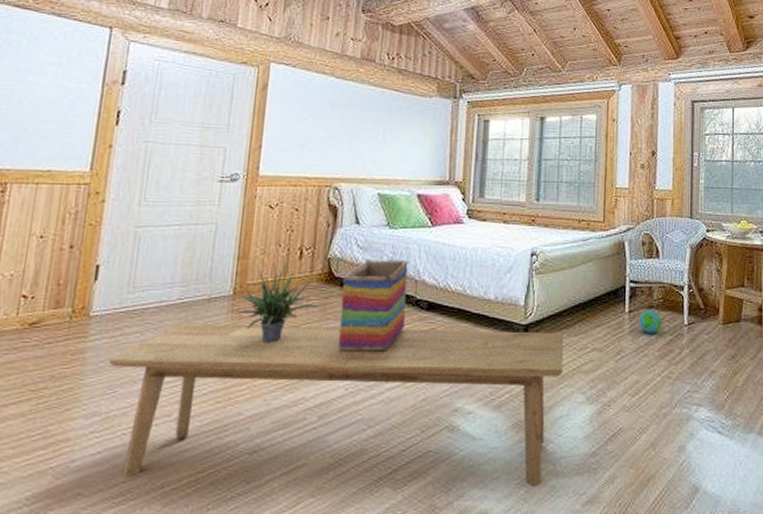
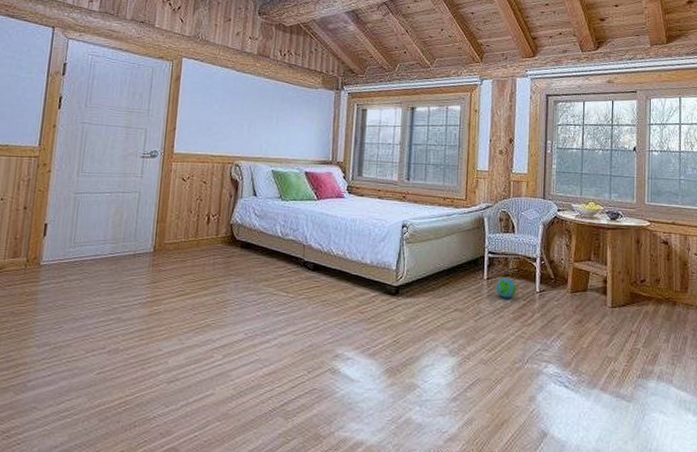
bench: present [109,323,564,487] -> none [56,273,430,424]
potted plant: present [236,260,320,343] -> none [156,224,224,293]
decorative box: present [337,259,409,352] -> none [239,226,298,304]

